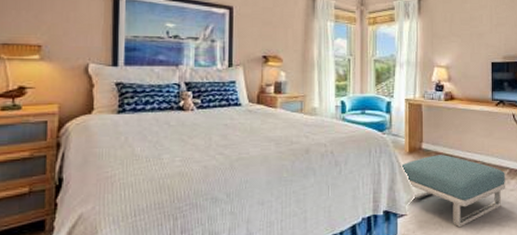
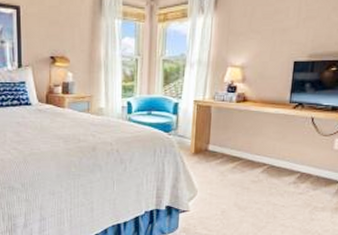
footstool: present [400,155,506,228] -> none [184,156,295,226]

